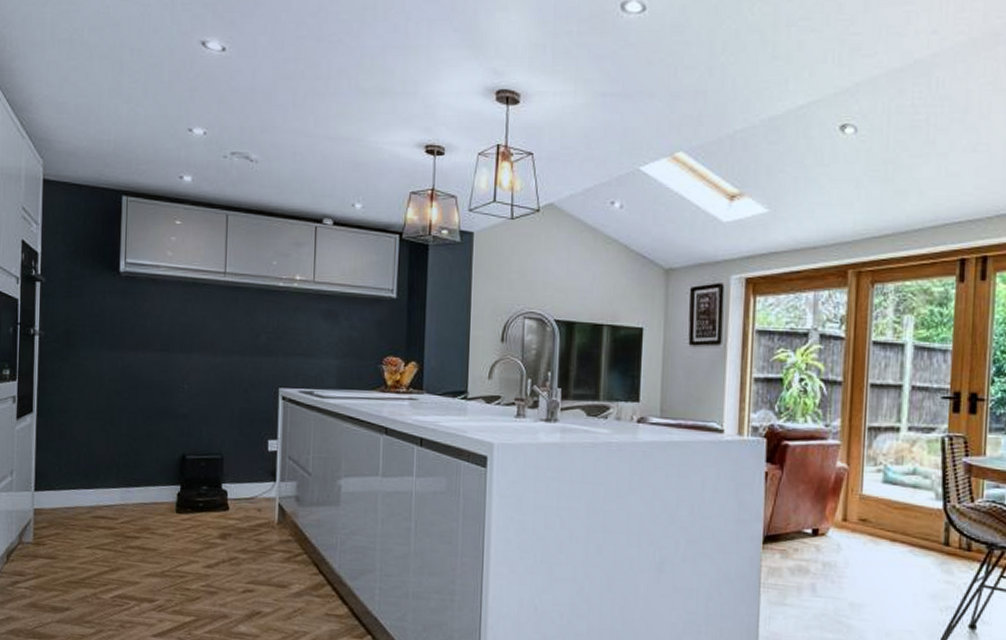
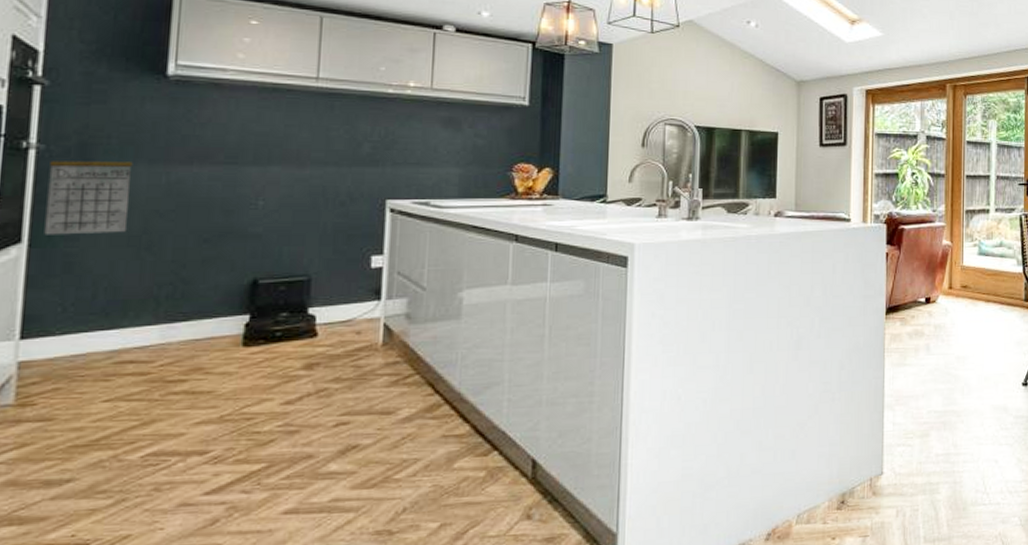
calendar: none [46,345,99,408] -> present [44,161,133,235]

